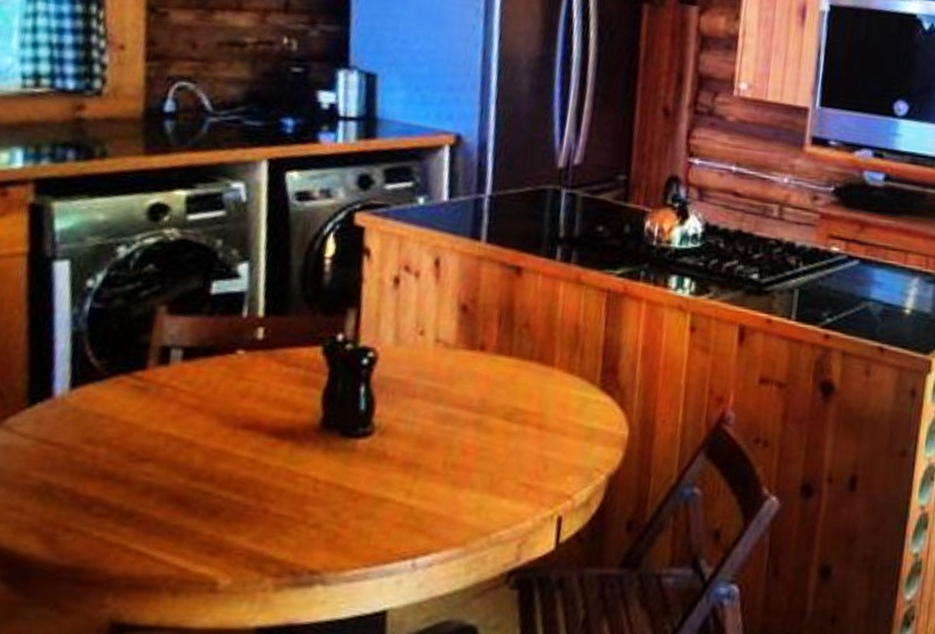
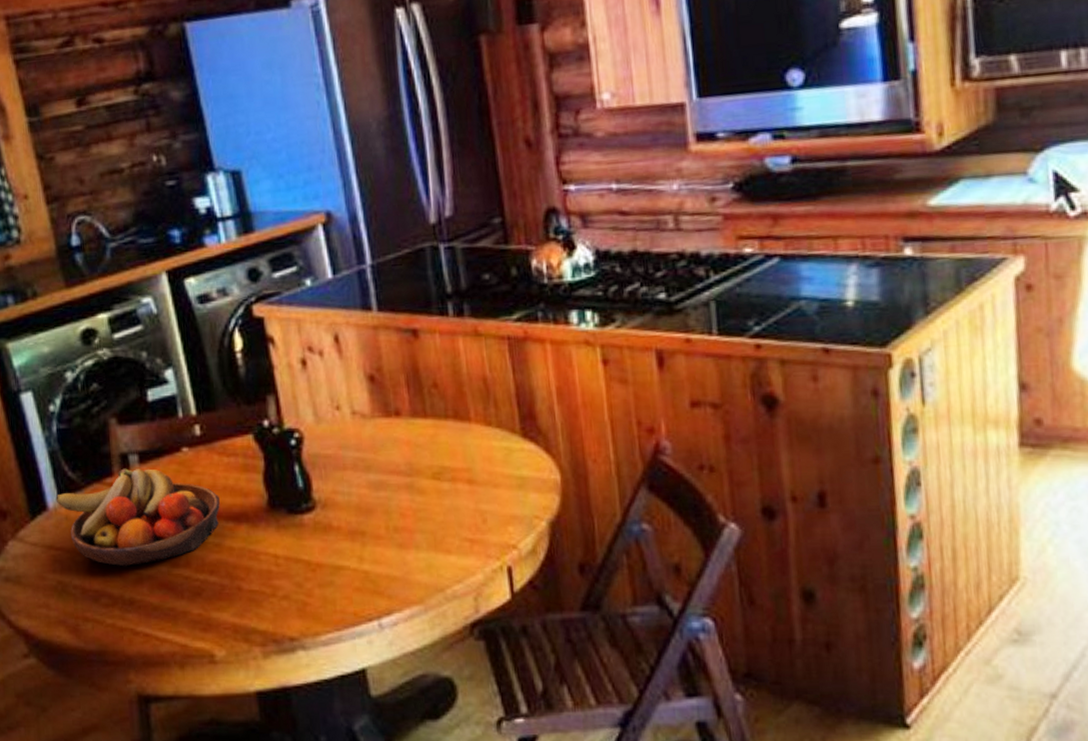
fruit bowl: none [66,362,268,474] -> present [55,468,220,567]

